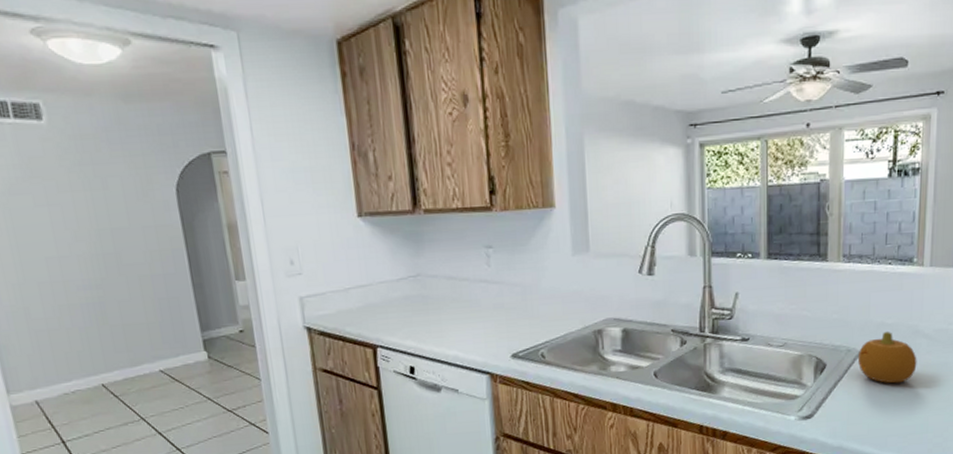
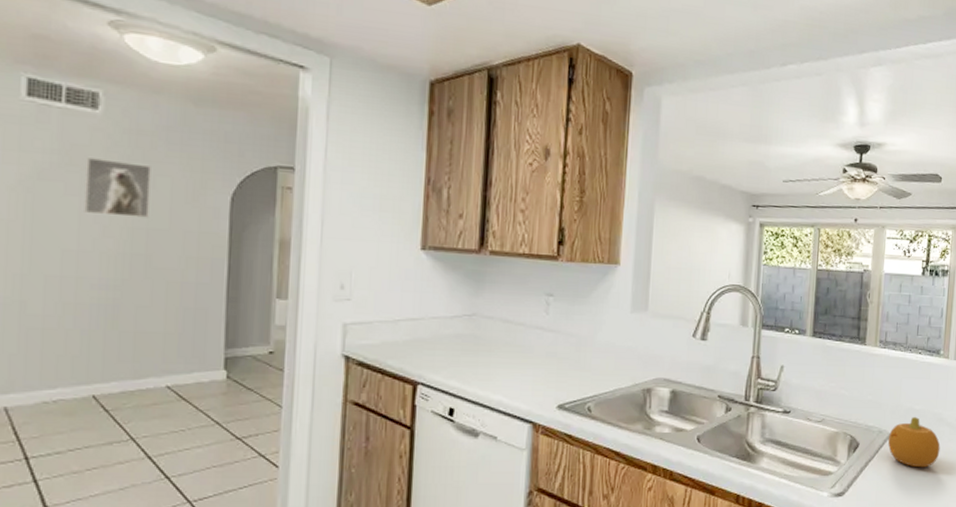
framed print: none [44,167,110,222] -> present [84,158,151,218]

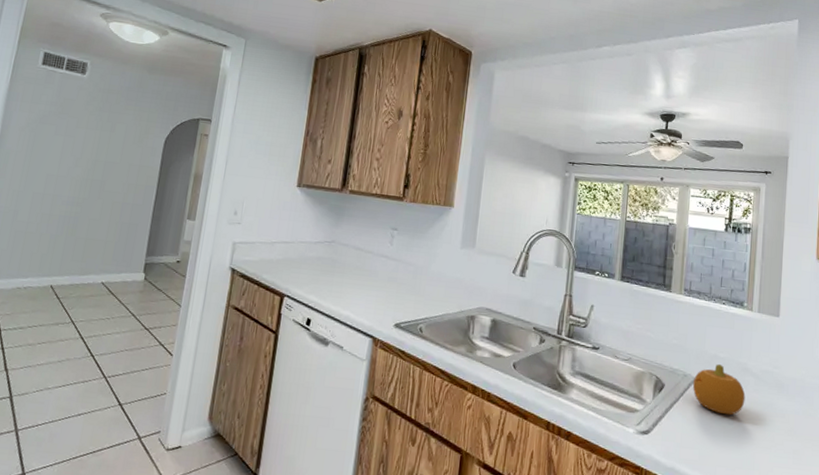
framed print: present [84,158,151,218] -> none [66,109,114,154]

